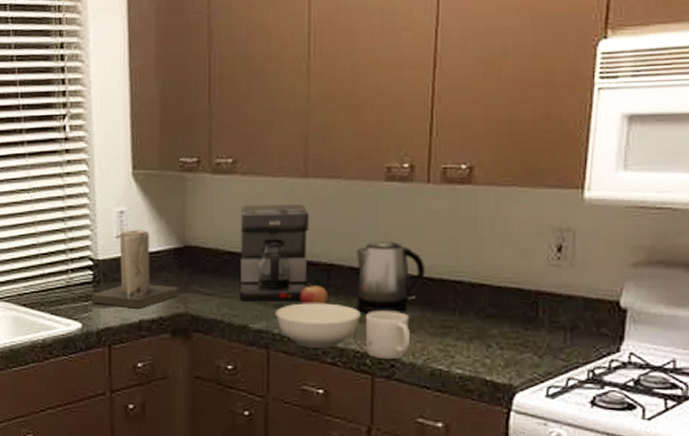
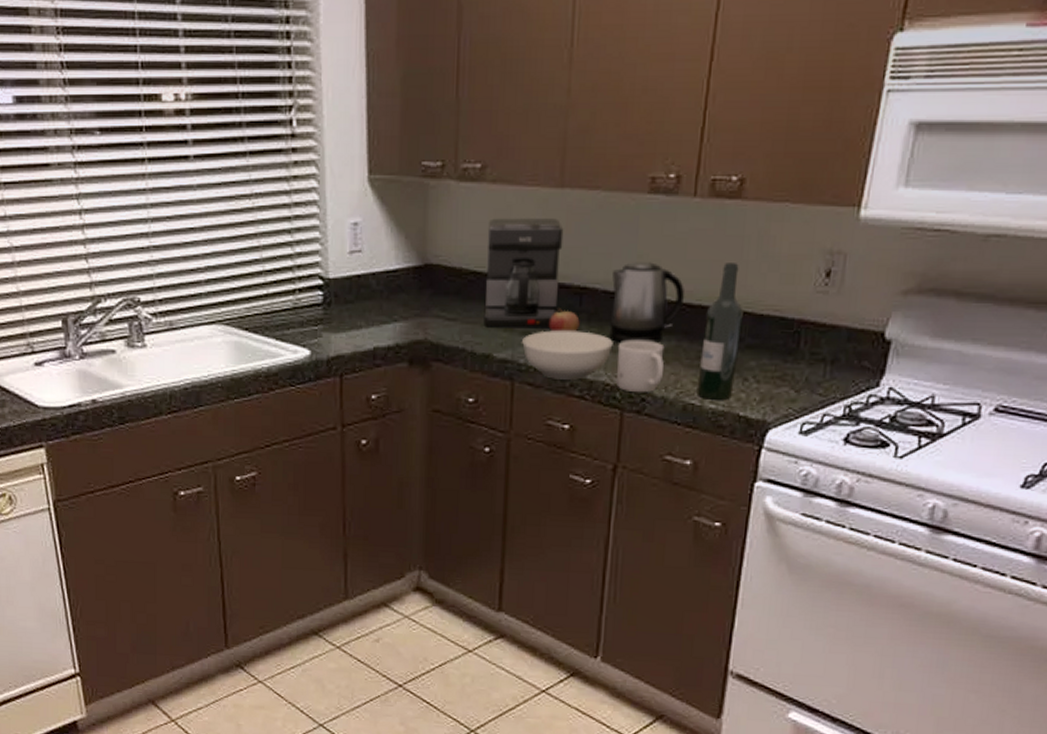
paper towel roll: present [91,230,178,309] -> none [320,245,417,334]
wine bottle: none [443,240,482,365] -> present [696,263,743,400]

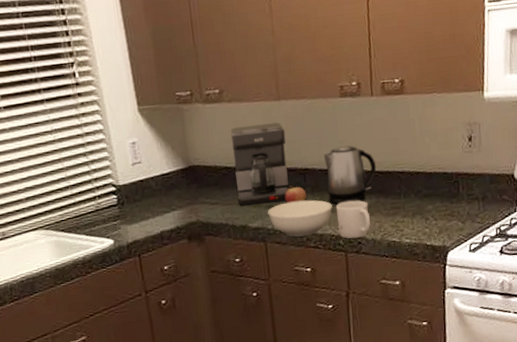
wine bottle: present [696,263,743,400] -> none [392,139,420,237]

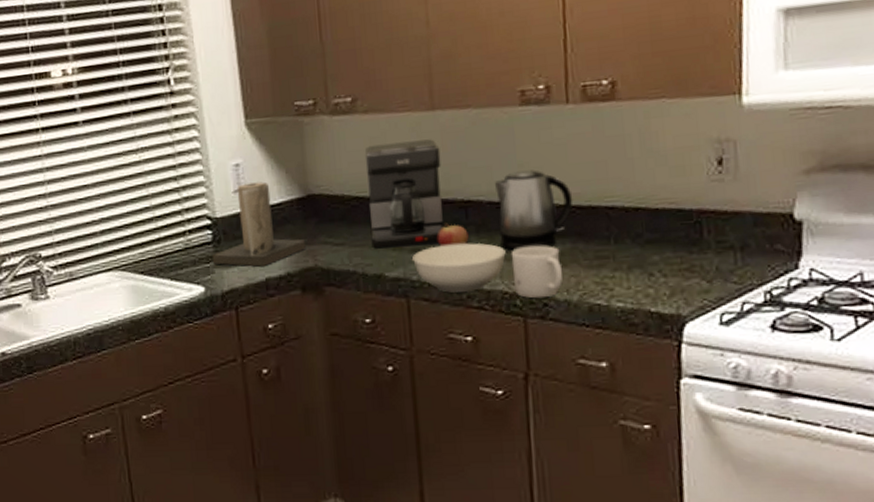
paper towel roll: none [117,156,189,223] -> present [212,182,305,267]

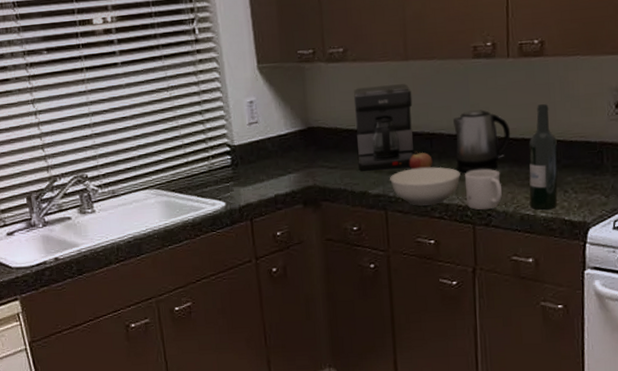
paper towel roll: present [212,182,305,267] -> none [231,116,306,186]
wine bottle: none [597,161,640,299] -> present [528,104,558,210]

